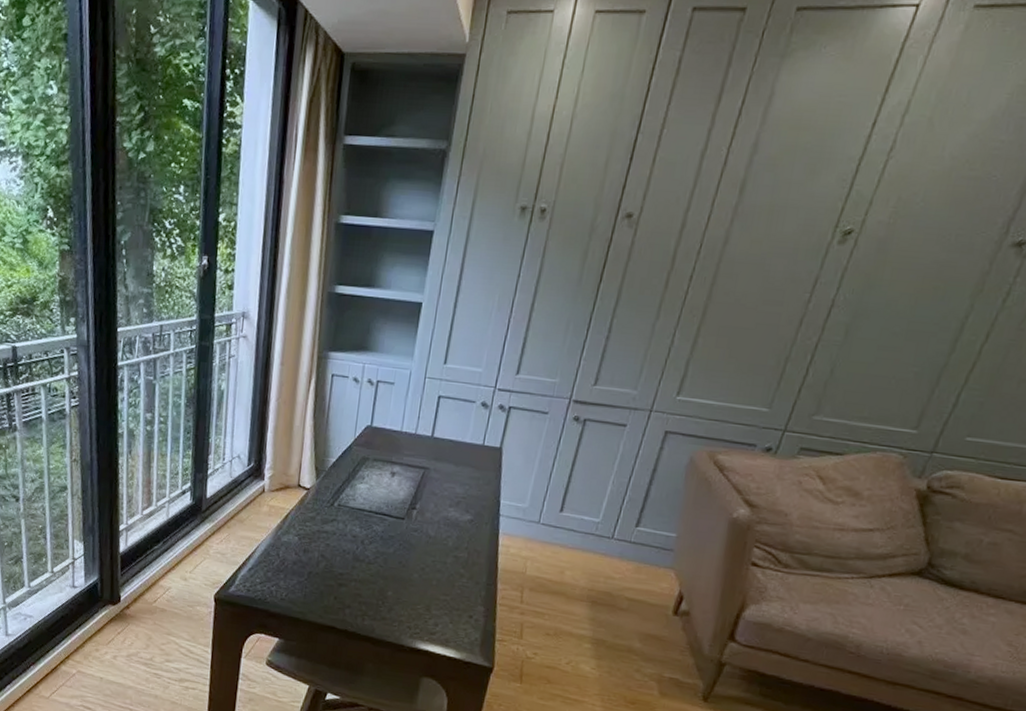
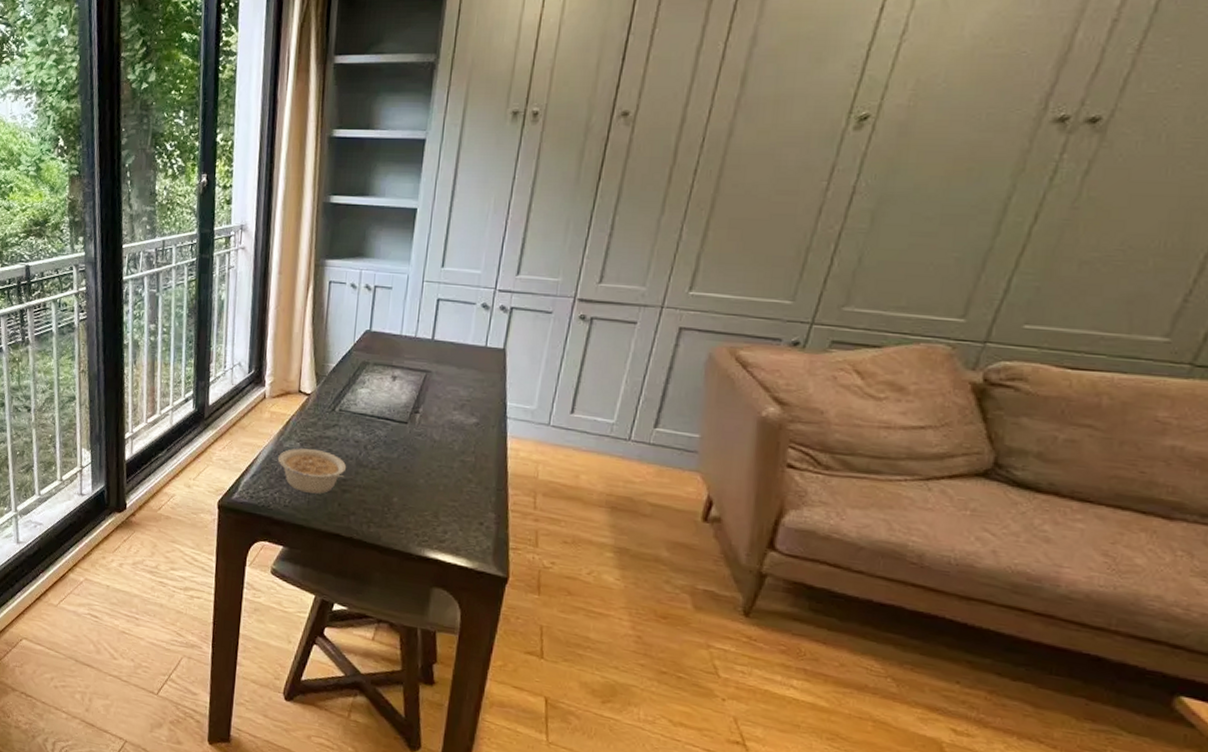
legume: none [275,542,344,588] -> present [277,448,347,494]

